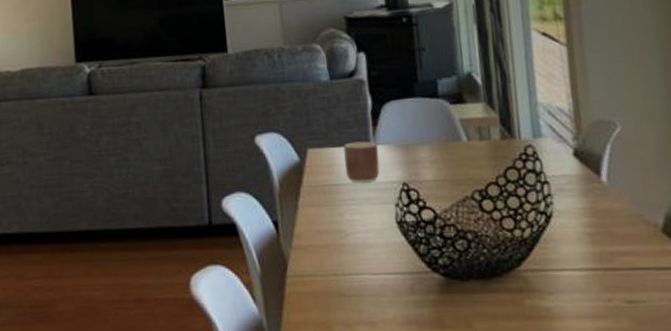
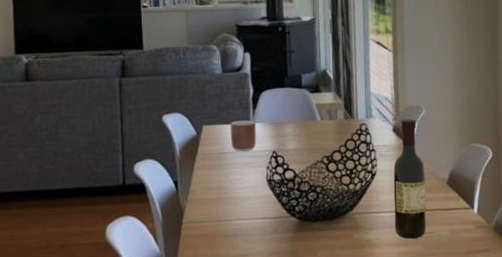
wine bottle: none [578,139,635,309] -> present [393,119,427,239]

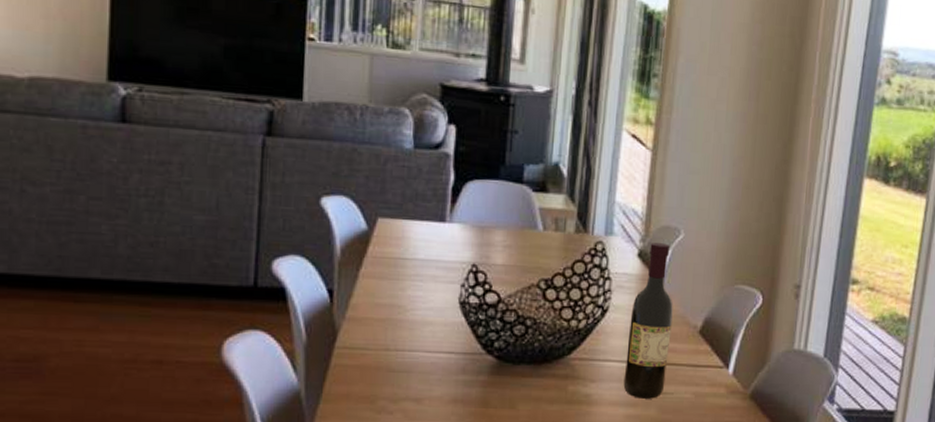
mug: present [230,120,257,152] -> none [416,216,454,260]

